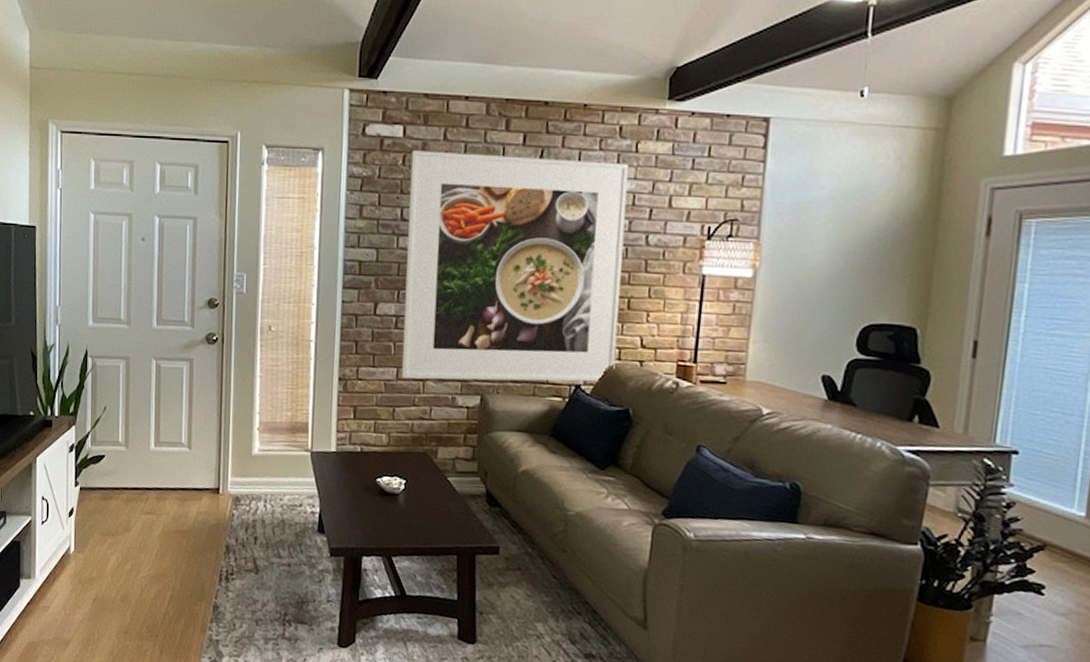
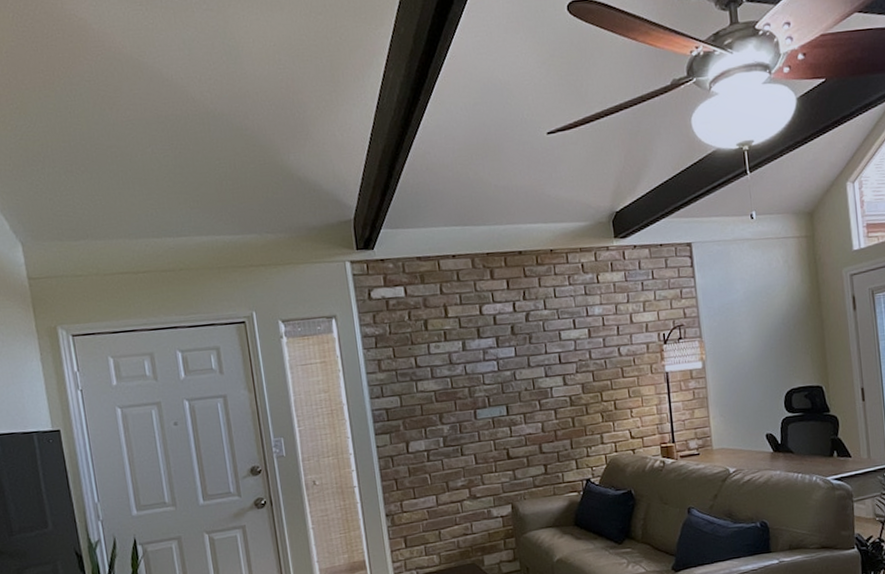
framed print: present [401,150,629,383] -> none [415,293,614,503]

